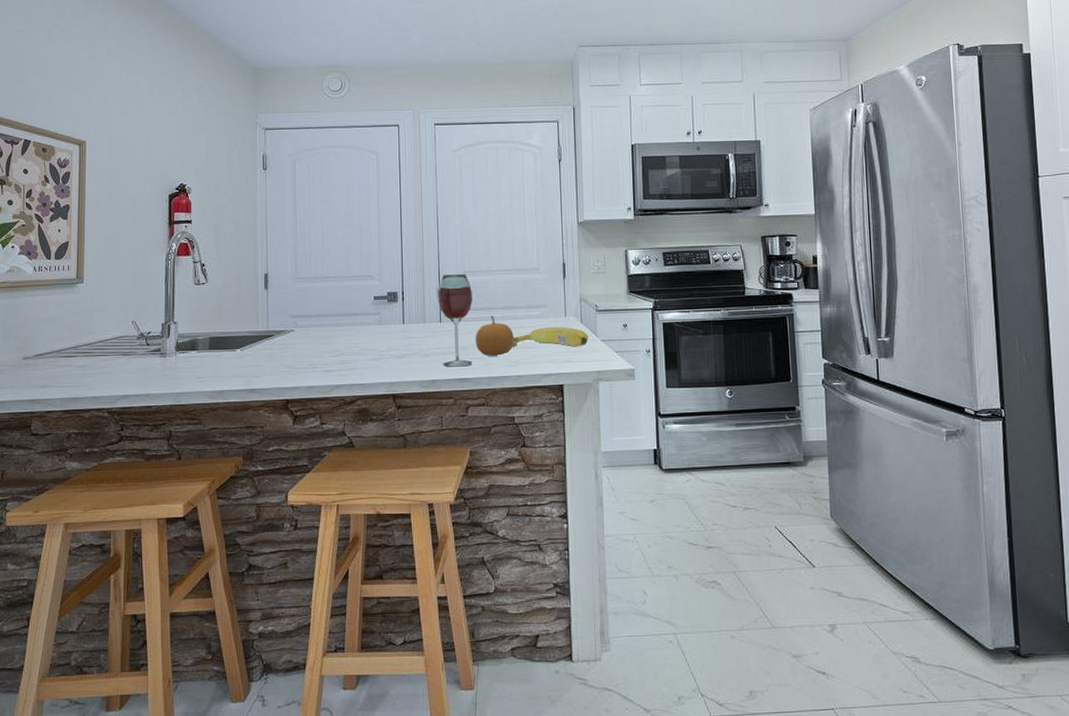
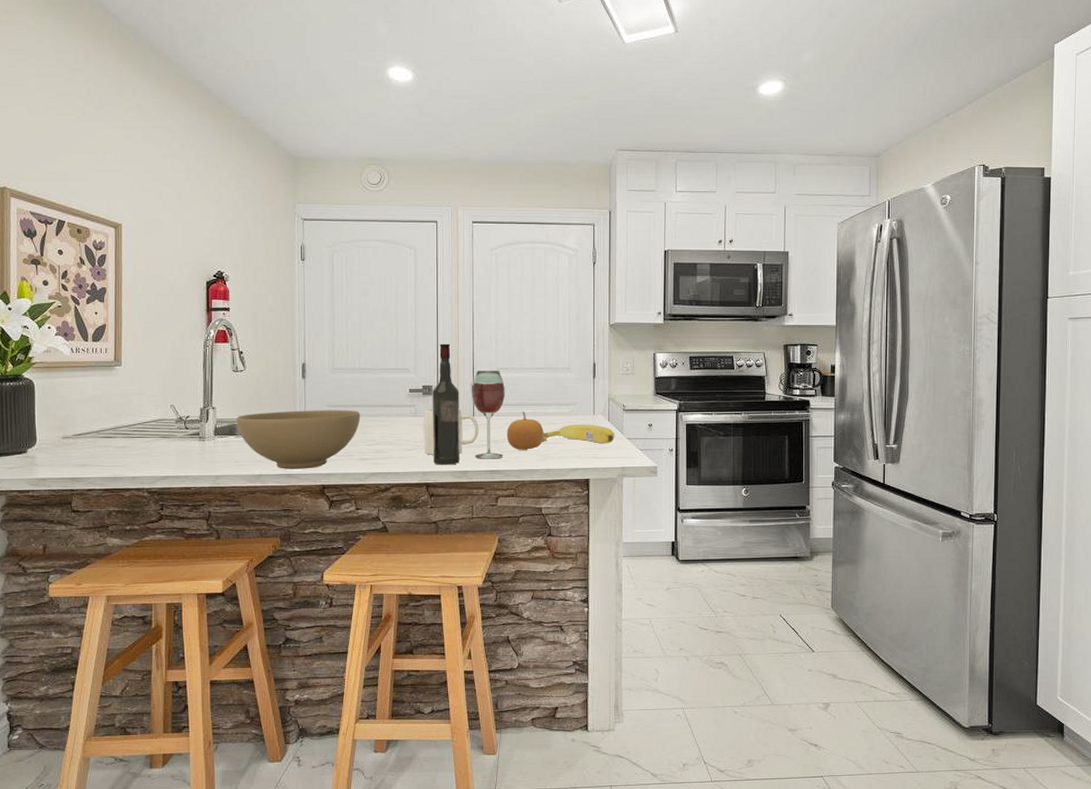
bowl: none [198,320,325,384] -> present [236,410,361,469]
mug: none [388,316,447,364] -> present [423,408,479,455]
wine bottle: none [397,248,427,375] -> present [432,343,460,465]

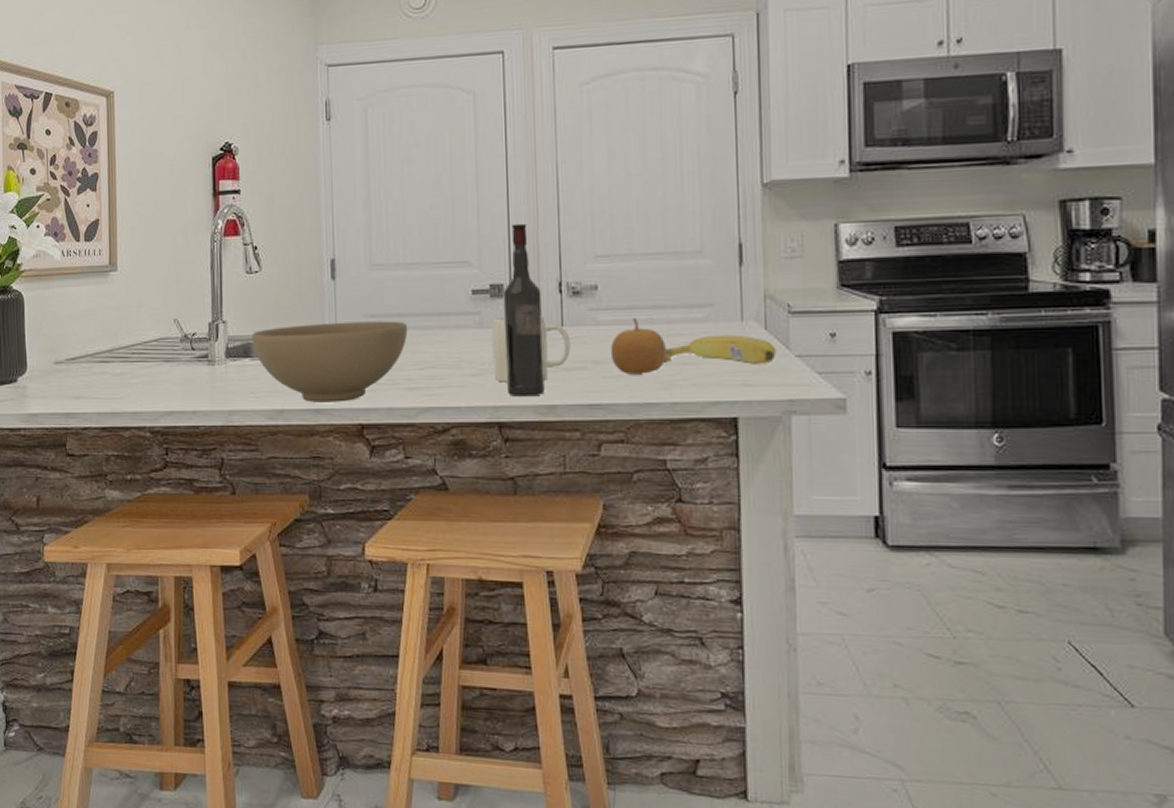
wineglass: present [472,371,505,459] -> none [558,259,607,388]

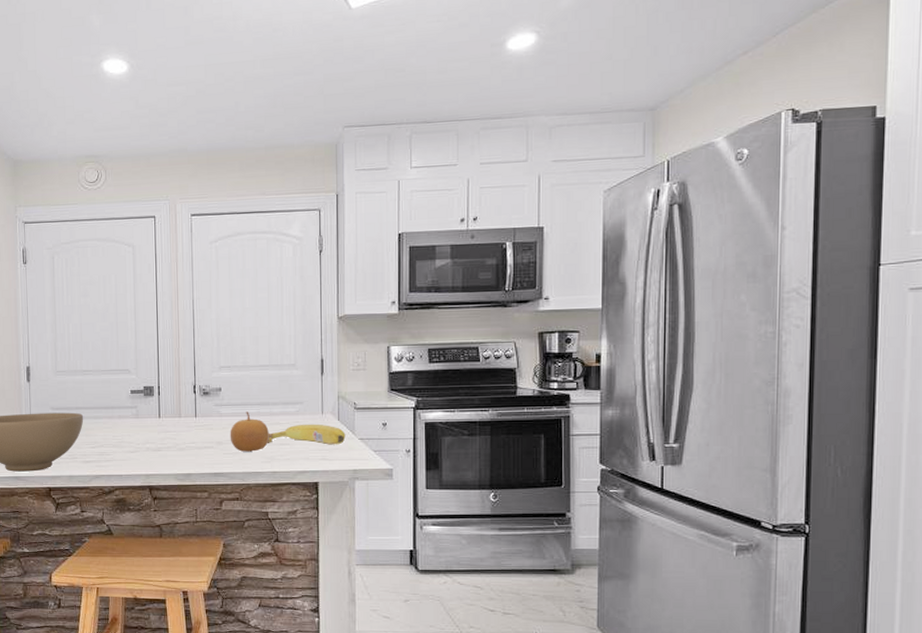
mug: present [491,316,571,382] -> none [145,410,202,457]
wine bottle: present [503,223,545,397] -> none [153,342,183,468]

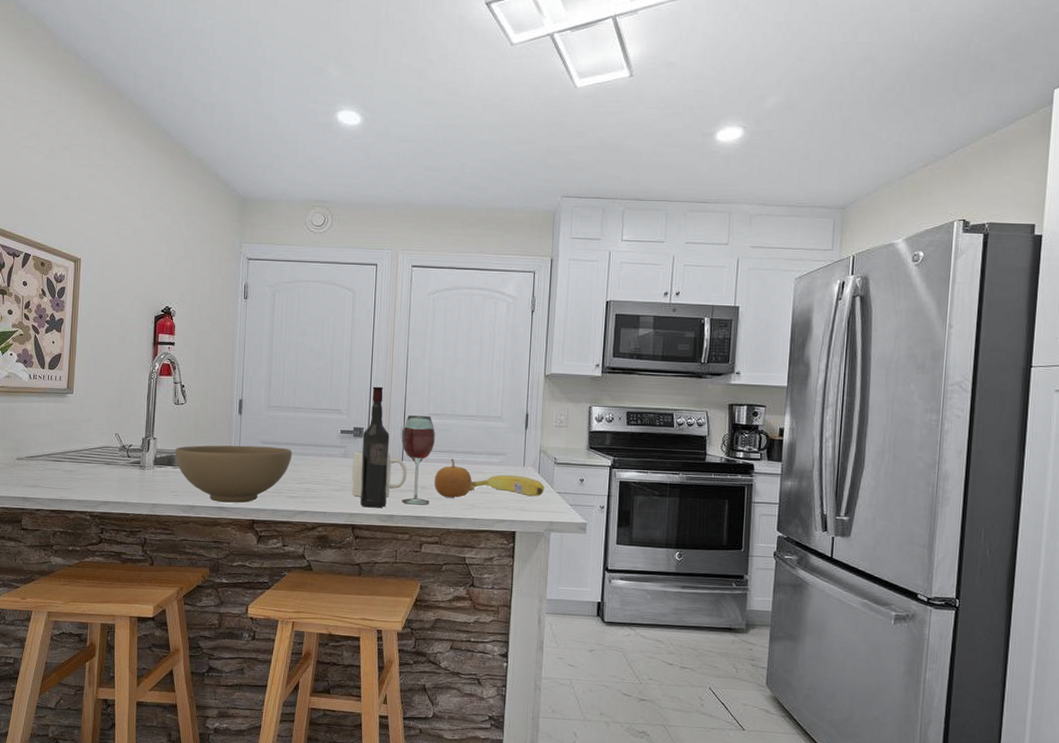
mug: none [145,410,202,457] -> present [351,450,407,497]
wine bottle: none [153,342,183,468] -> present [359,386,390,508]
wineglass: none [193,369,228,461] -> present [401,415,435,505]

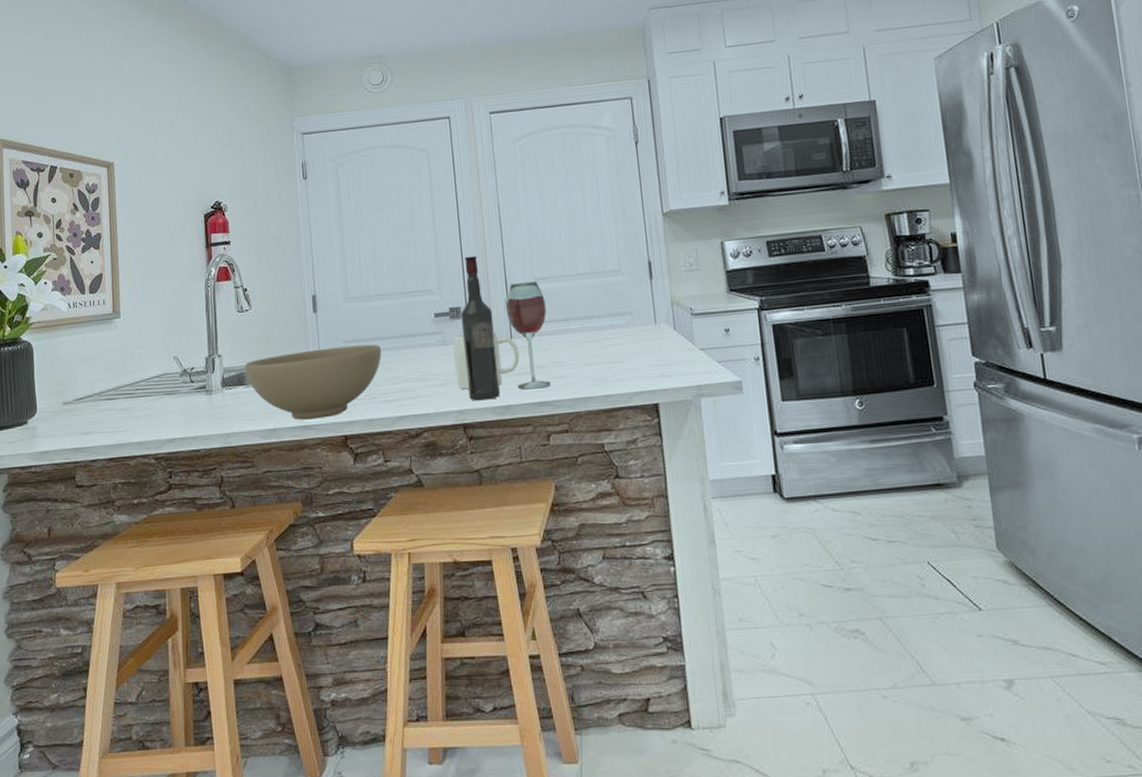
fruit: present [434,459,472,498] -> none [552,328,598,375]
fruit: present [469,474,545,497] -> none [595,335,685,363]

